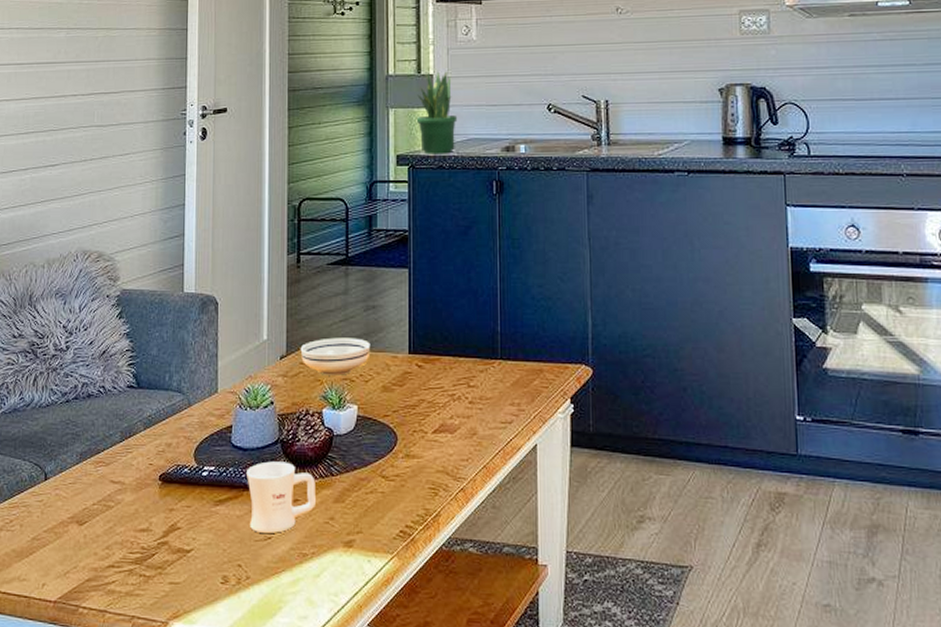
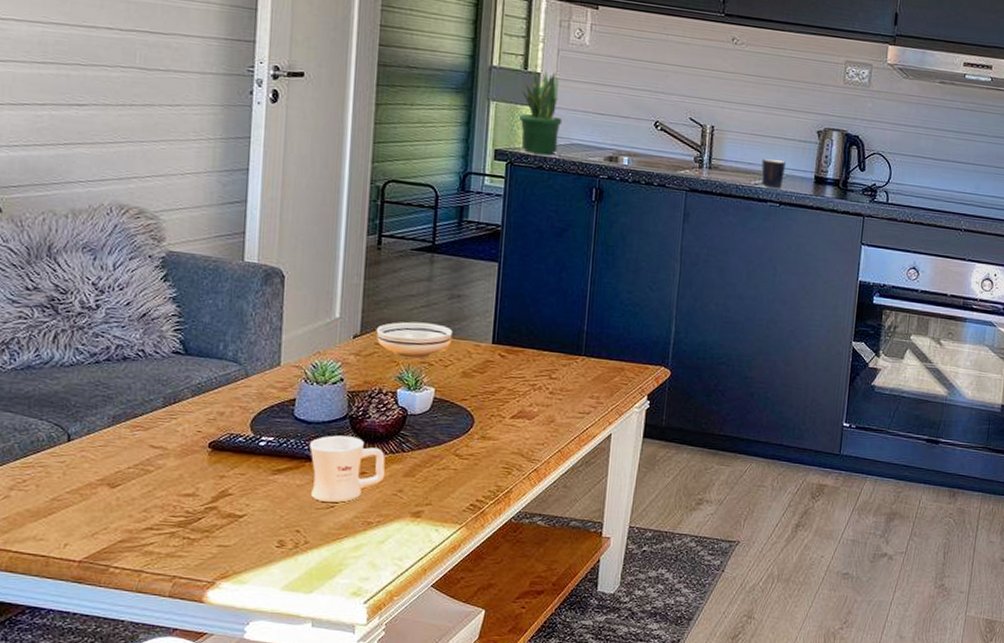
mug: none [663,126,689,159] -> present [761,158,786,191]

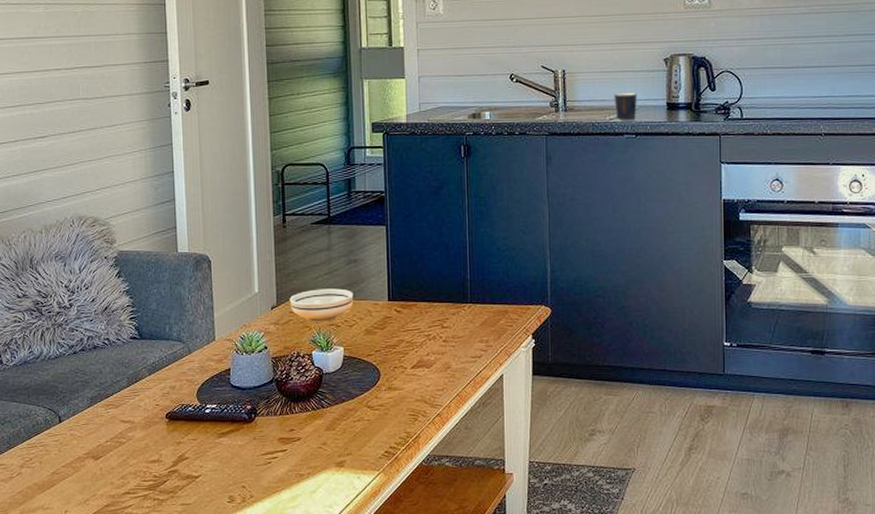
mug: present [310,435,386,503] -> none [246,398,310,459]
planter: present [518,70,563,156] -> none [389,44,428,122]

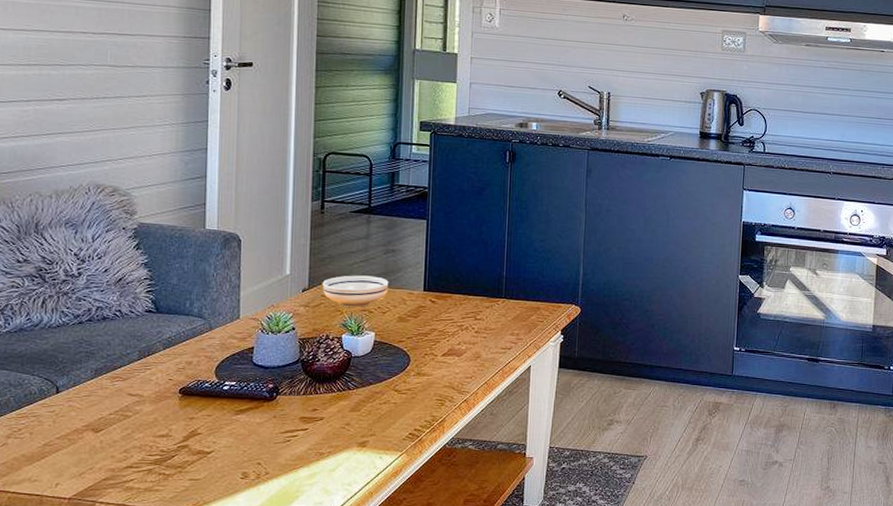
mug: present [614,93,637,123] -> none [653,119,674,146]

